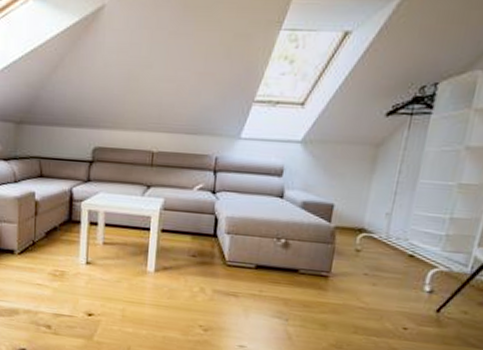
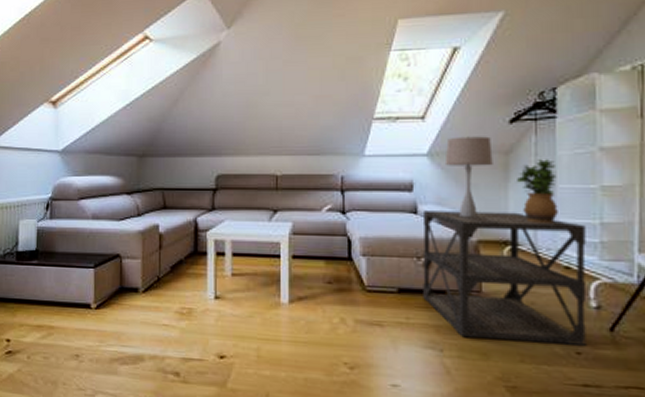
side table: none [277,196,436,323] -> present [422,211,587,346]
table lamp: none [316,126,365,206] -> present [444,136,493,218]
potted plant: none [382,154,421,215] -> present [517,159,558,223]

